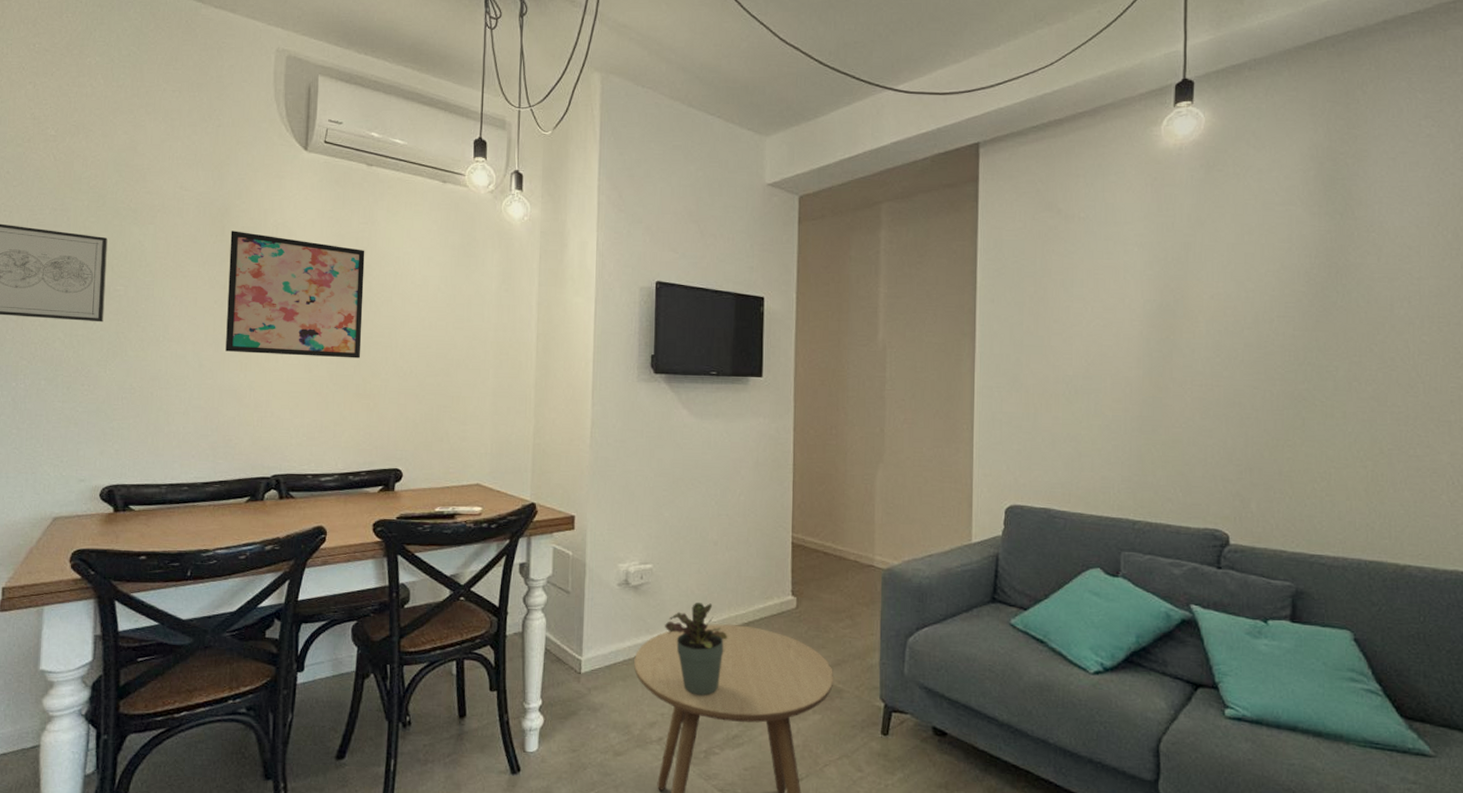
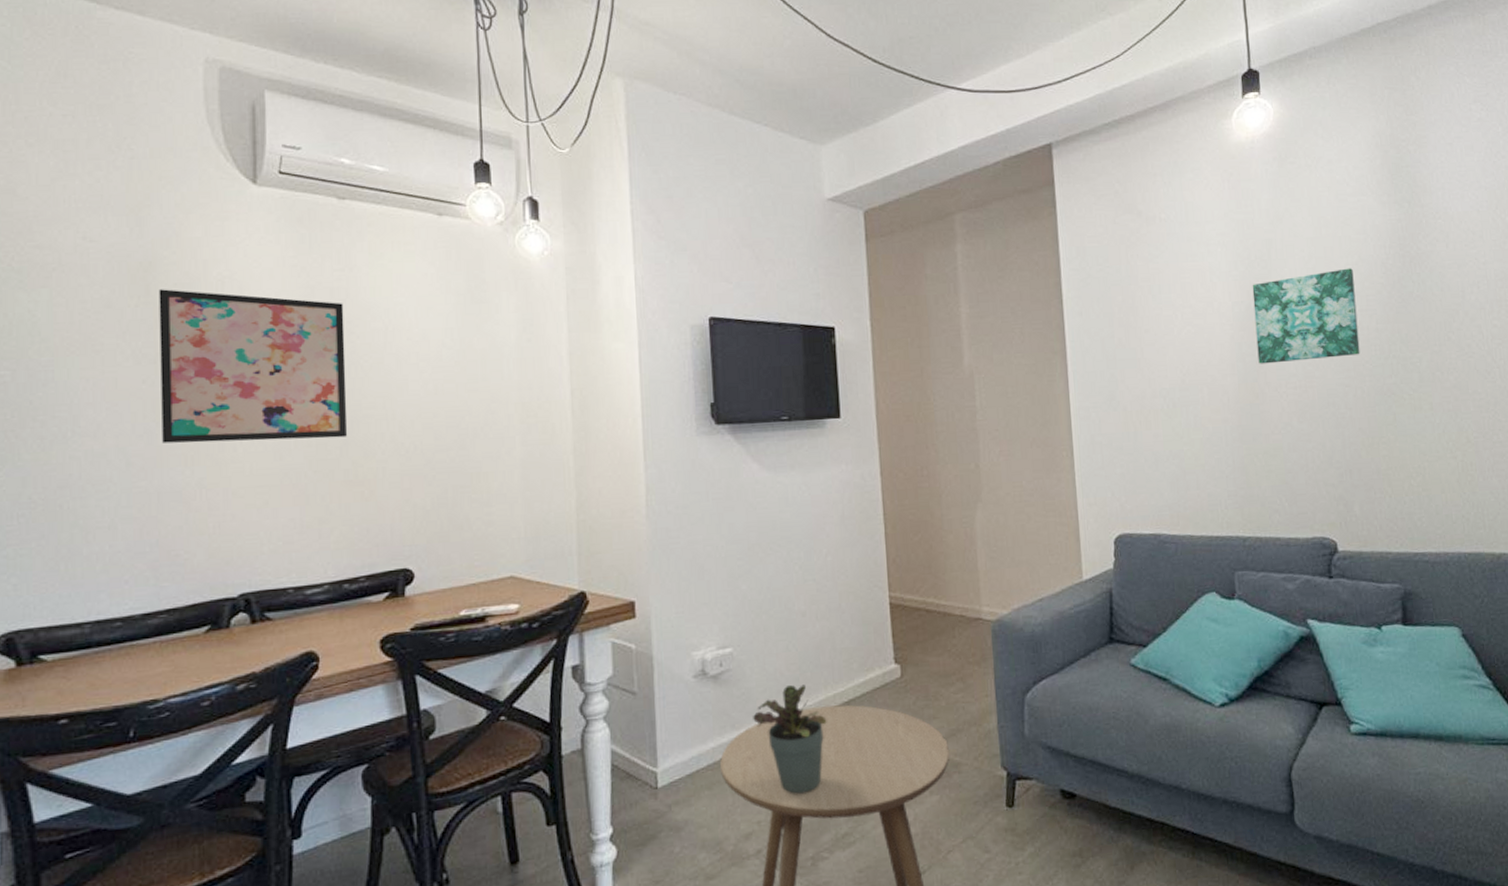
wall art: none [1165,275,1273,361] -> present [1252,268,1360,364]

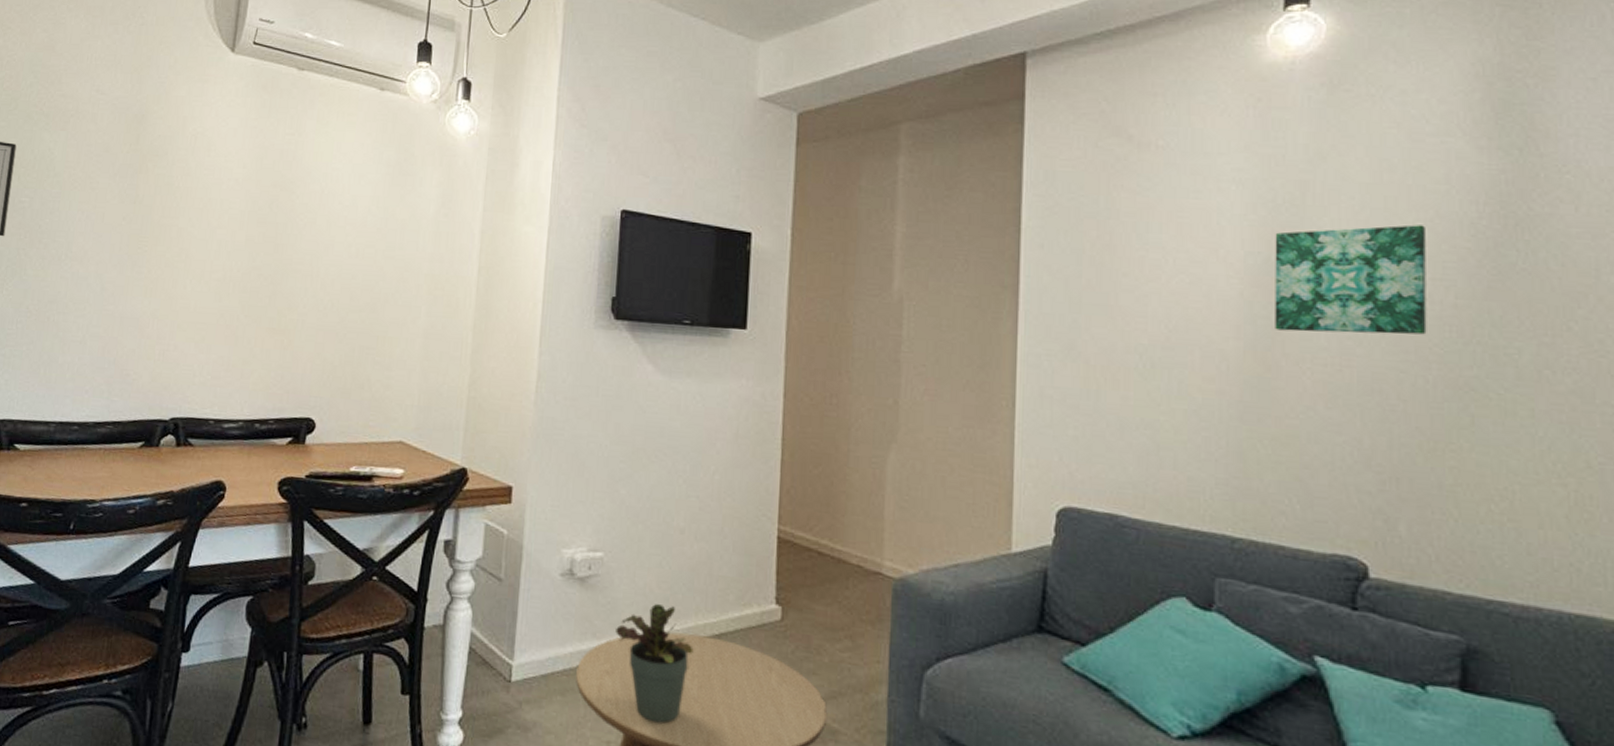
wall art: present [159,289,348,443] -> none [130,139,290,288]

